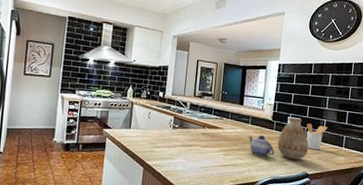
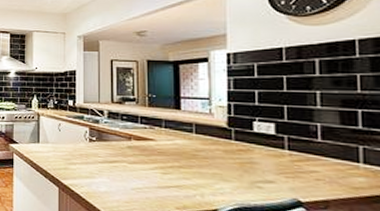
teapot: present [248,135,275,157] -> none [194,147,240,177]
vase: present [277,117,309,160] -> none [241,122,296,182]
utensil holder: present [306,123,328,150] -> none [286,129,326,168]

